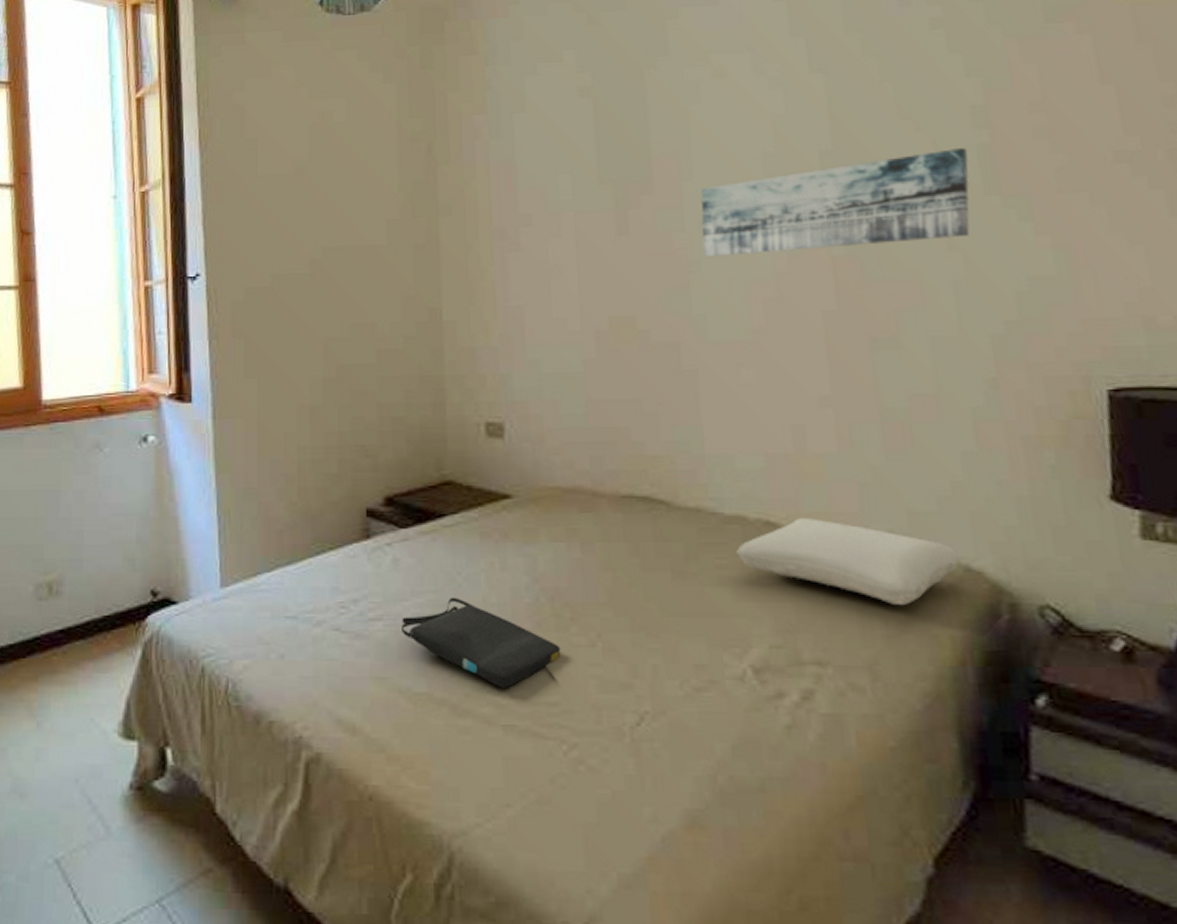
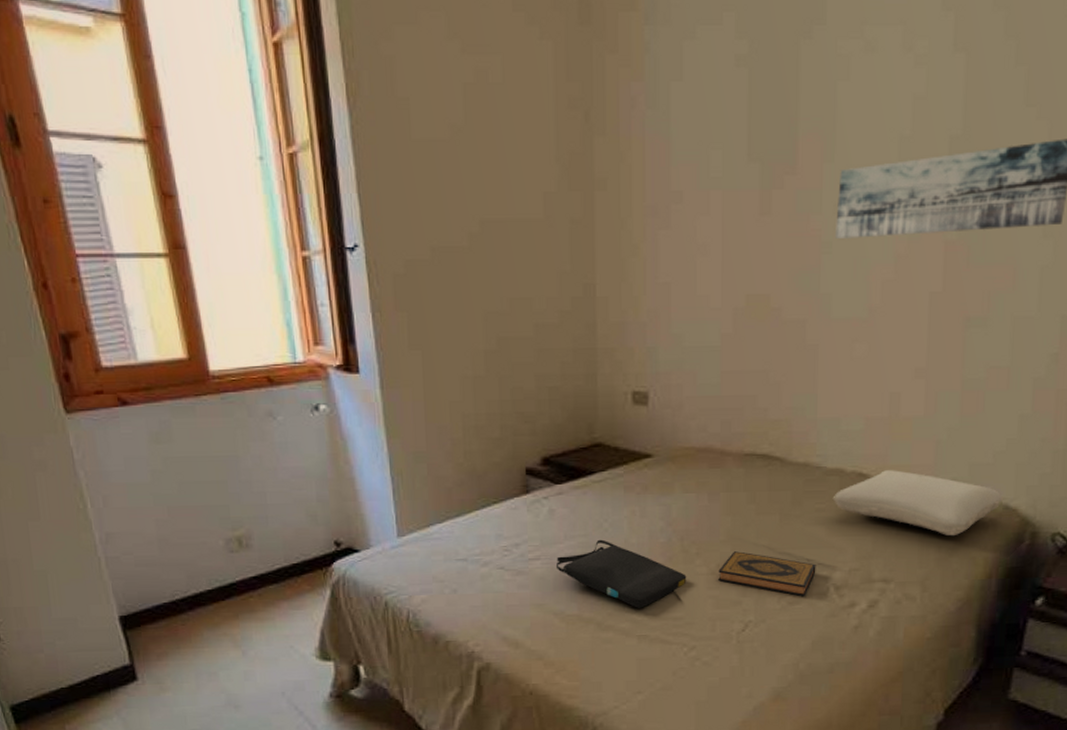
hardback book: none [600,617,726,682] -> present [718,551,816,597]

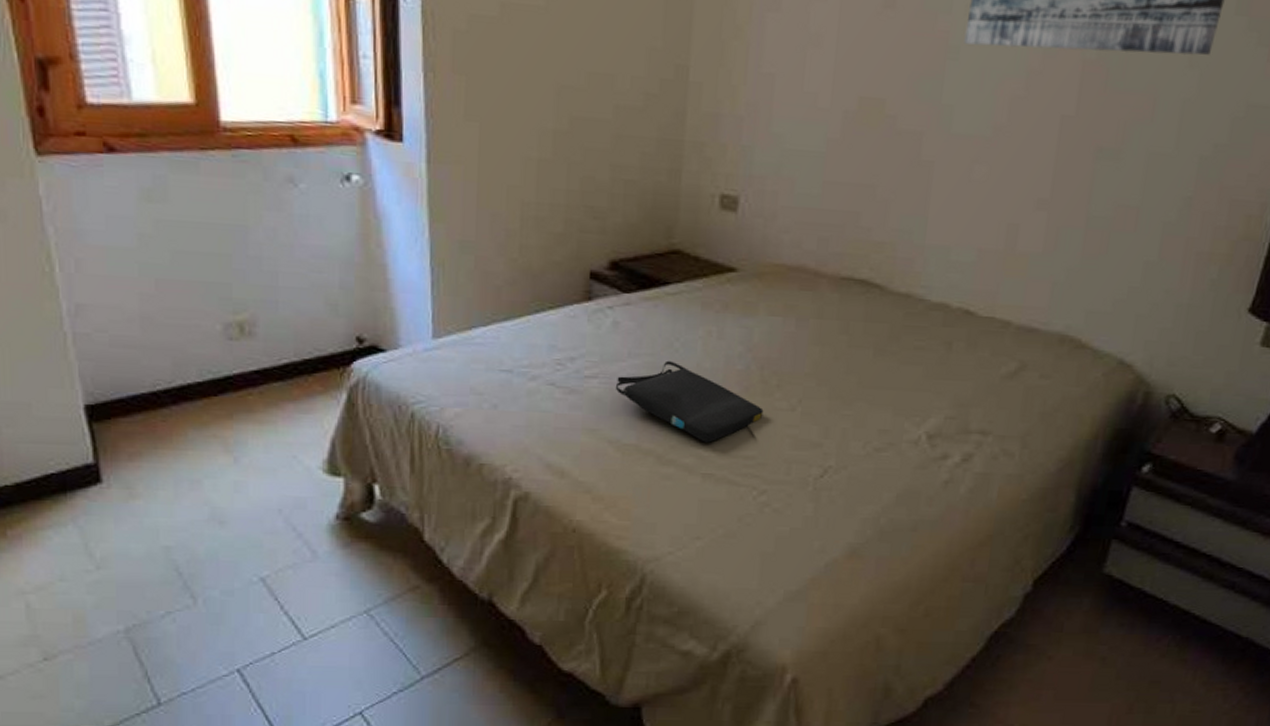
hardback book: present [718,551,816,597] -> none [799,387,909,444]
pillow: present [832,470,1004,537] -> none [934,309,1120,390]

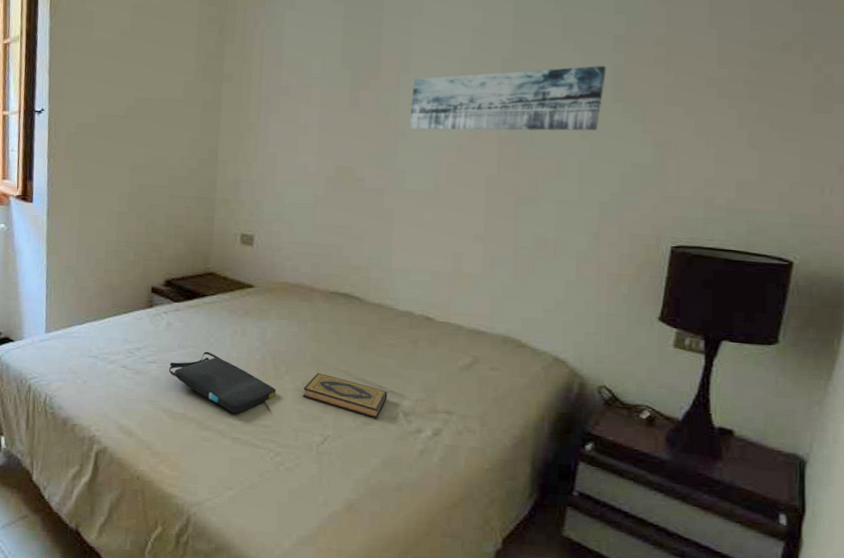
hardback book: none [799,387,909,444] -> present [303,373,388,419]

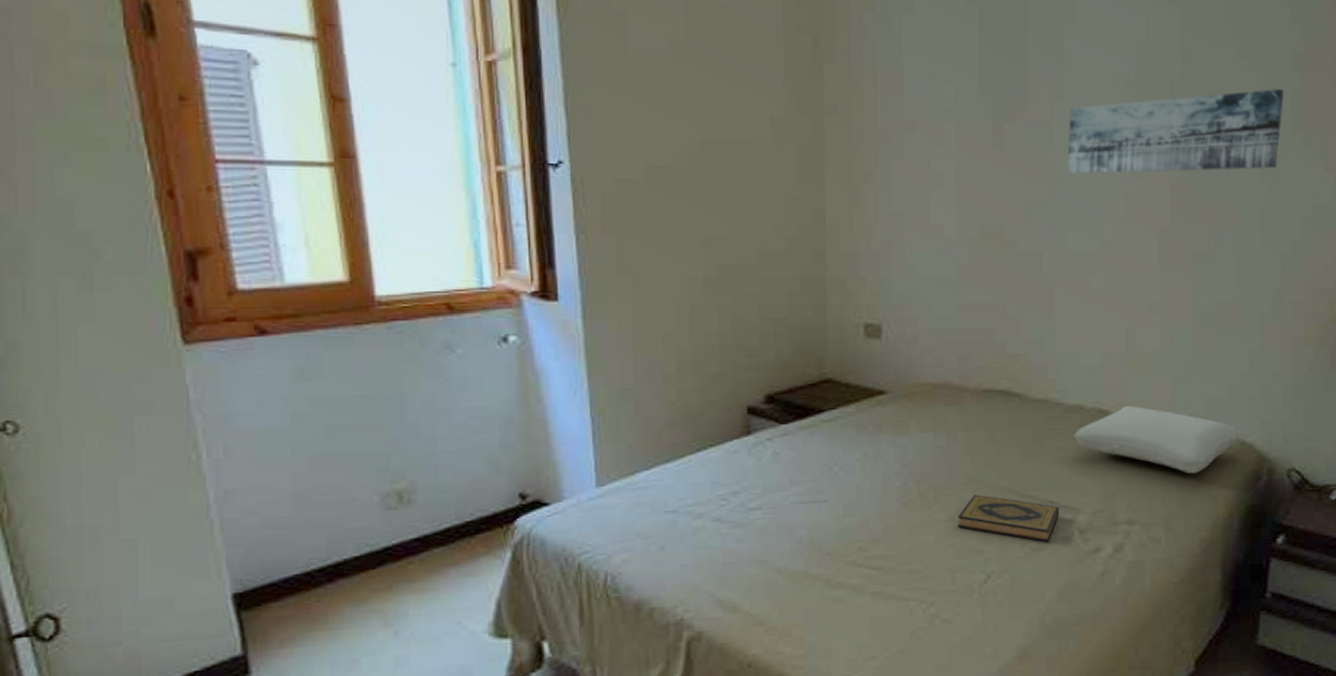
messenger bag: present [168,351,276,414] -> none [779,485,924,561]
pillow: none [403,316,554,380] -> present [1073,406,1240,474]

